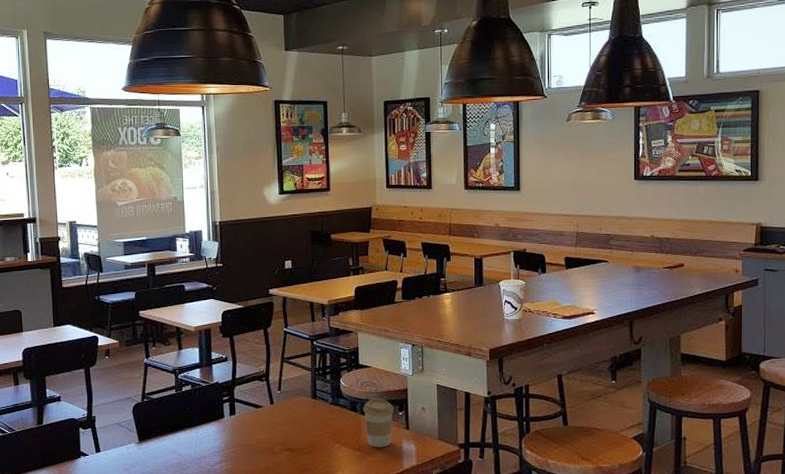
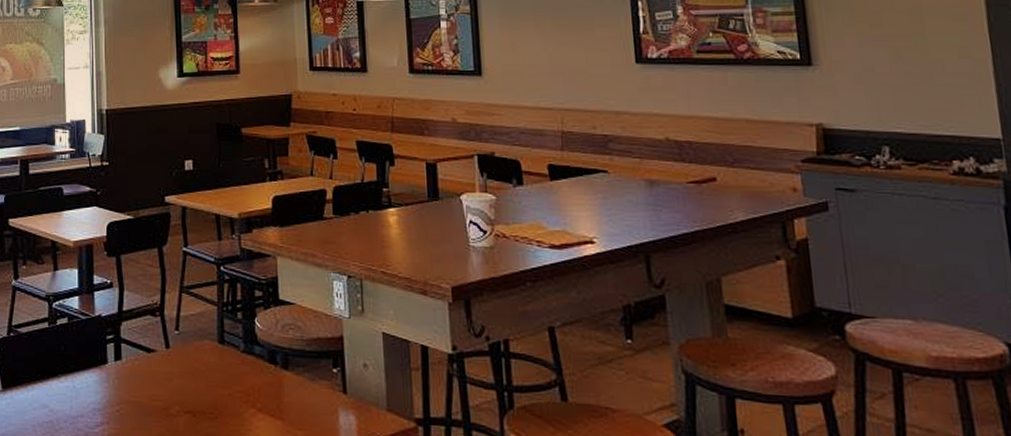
coffee cup: present [363,399,394,448] -> none [285,348,325,418]

